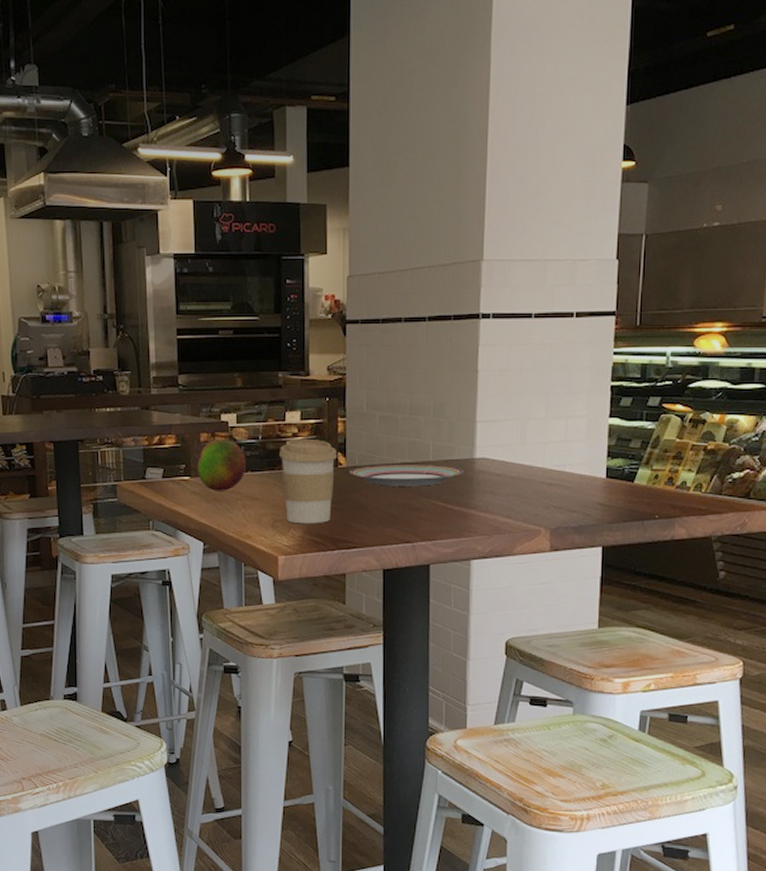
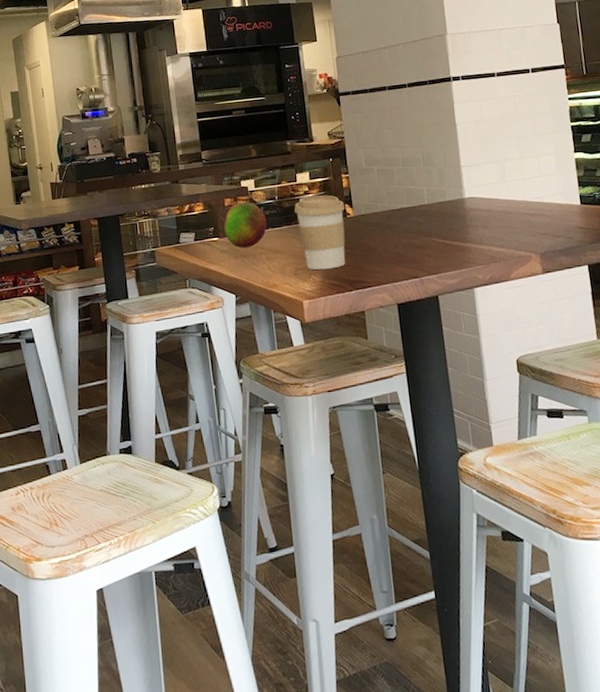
plate: present [349,464,463,486] -> none [357,206,456,230]

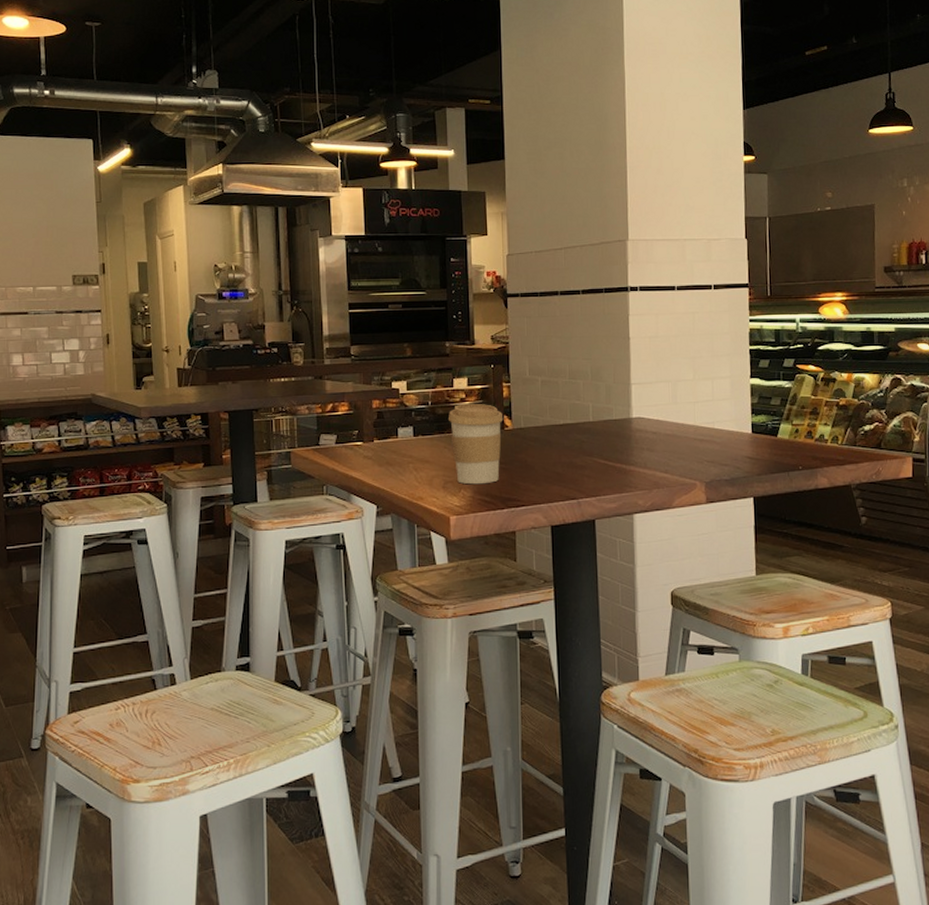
fruit: present [224,201,267,248] -> none [370,405,418,455]

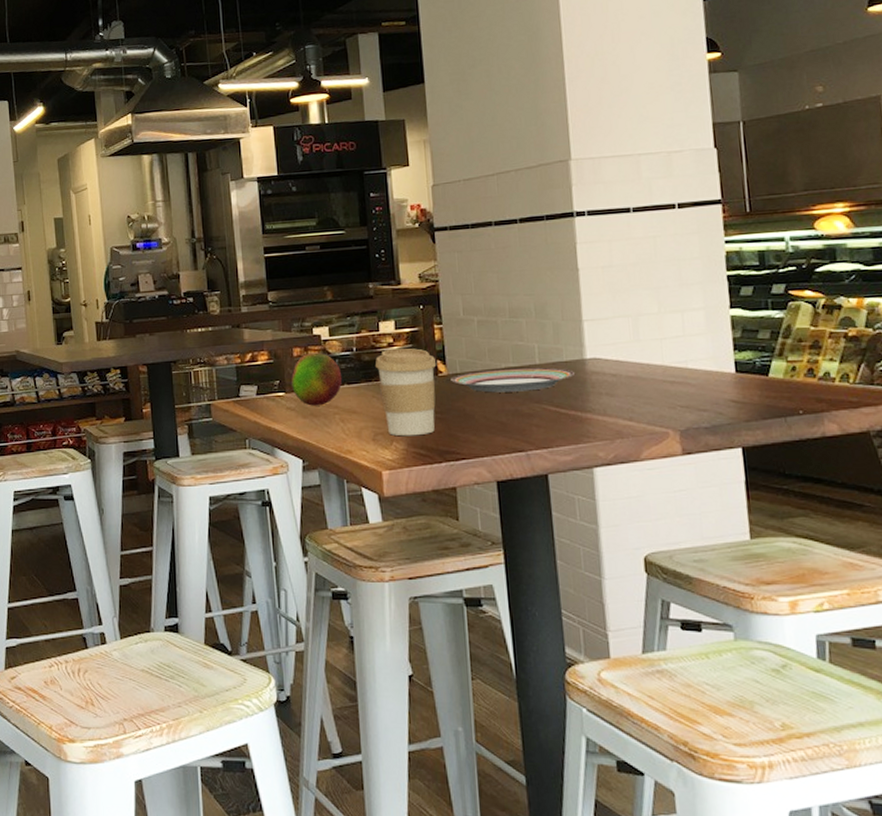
fruit: none [370,405,418,455] -> present [291,352,343,406]
plate: none [515,424,622,446] -> present [451,367,574,393]

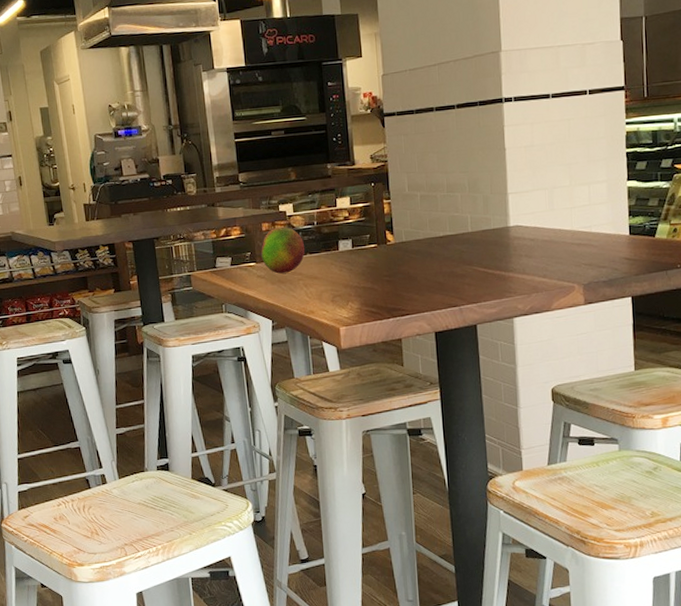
coffee cup: present [374,347,437,437] -> none [333,220,386,297]
plate: present [451,367,574,393] -> none [397,235,500,258]

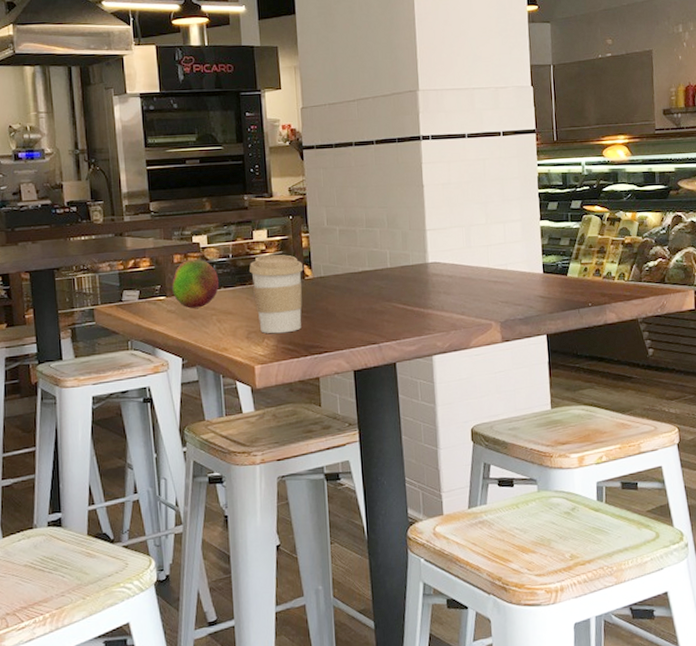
coffee cup: none [333,220,386,297] -> present [249,254,304,334]

